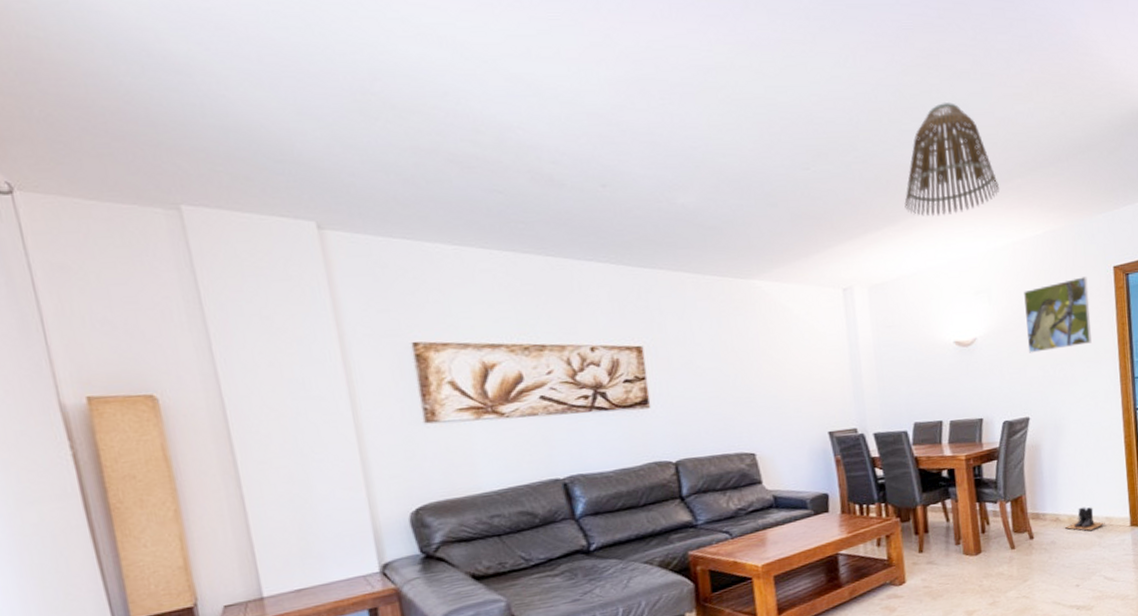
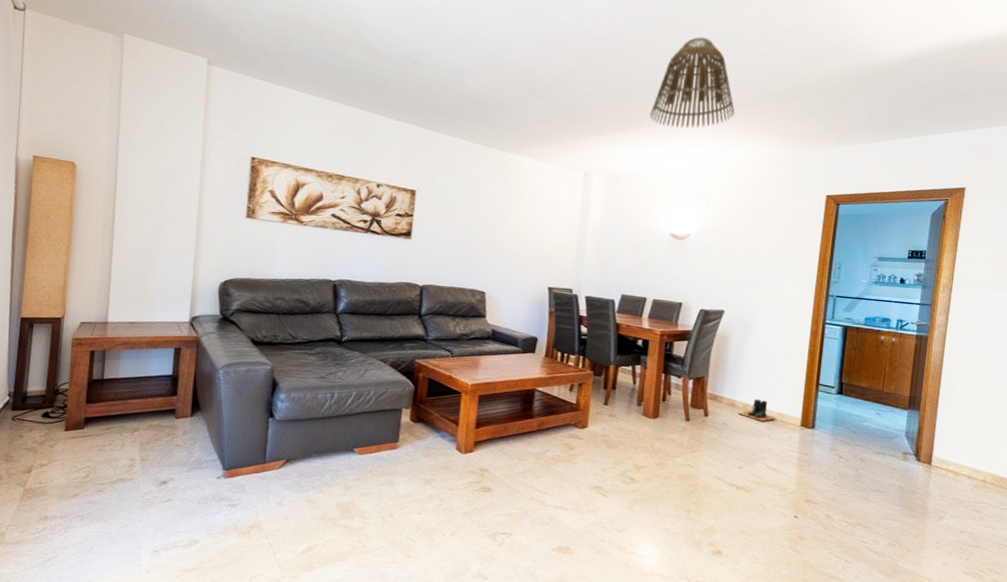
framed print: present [1024,277,1092,353] -> none [734,199,800,258]

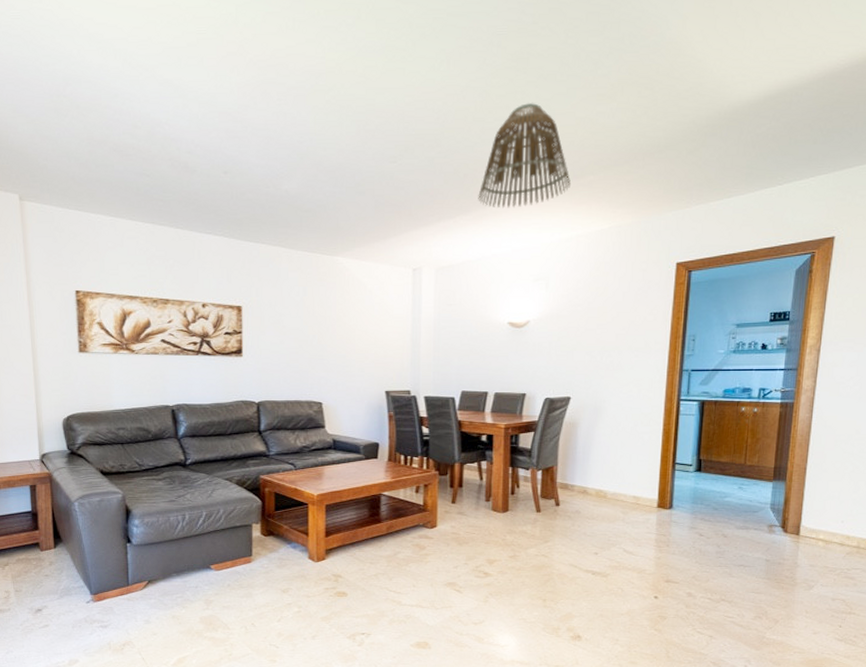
boots: present [739,399,777,422] -> none [591,484,632,507]

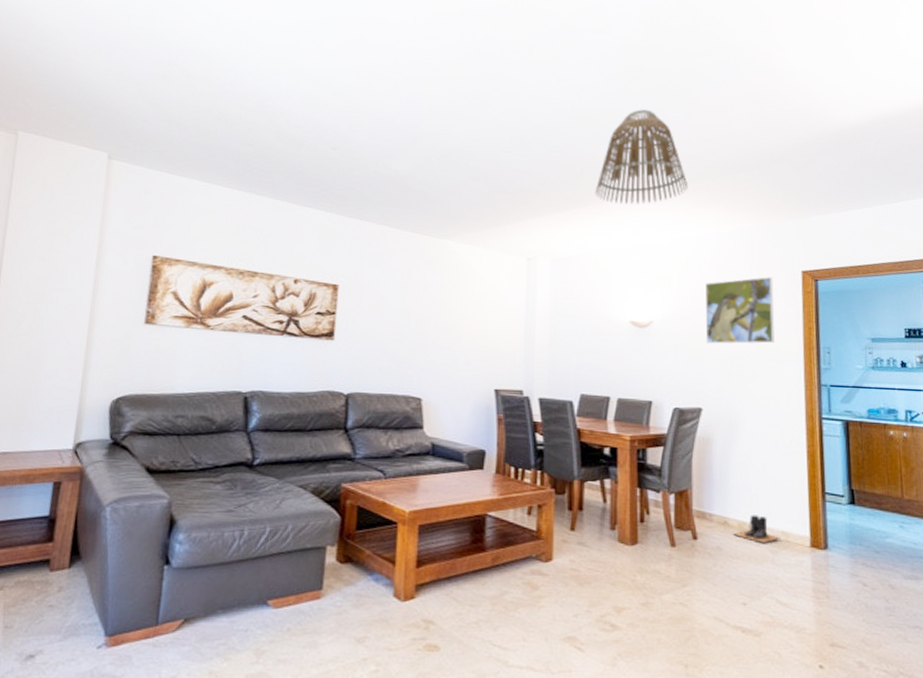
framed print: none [578,271,647,339] -> present [705,277,775,344]
boots: none [591,484,632,507] -> present [734,515,781,544]

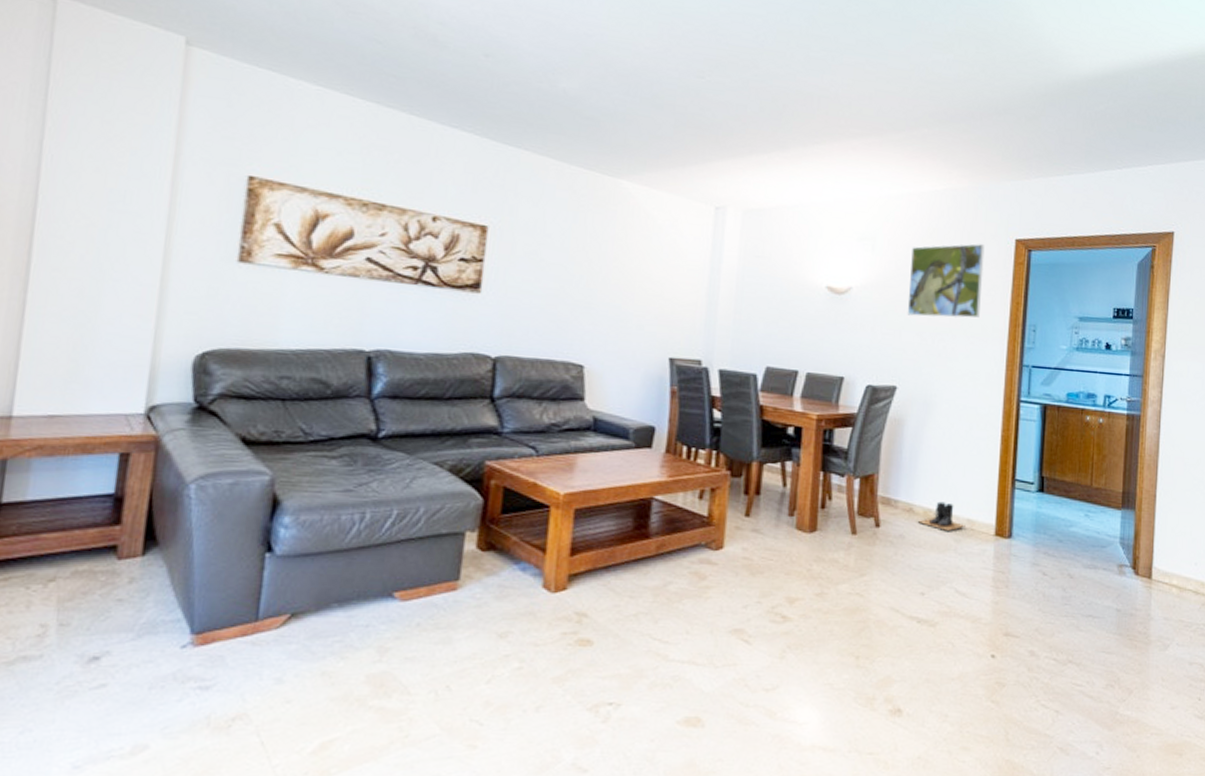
lamp shade: present [595,109,688,205] -> none [798,37,903,152]

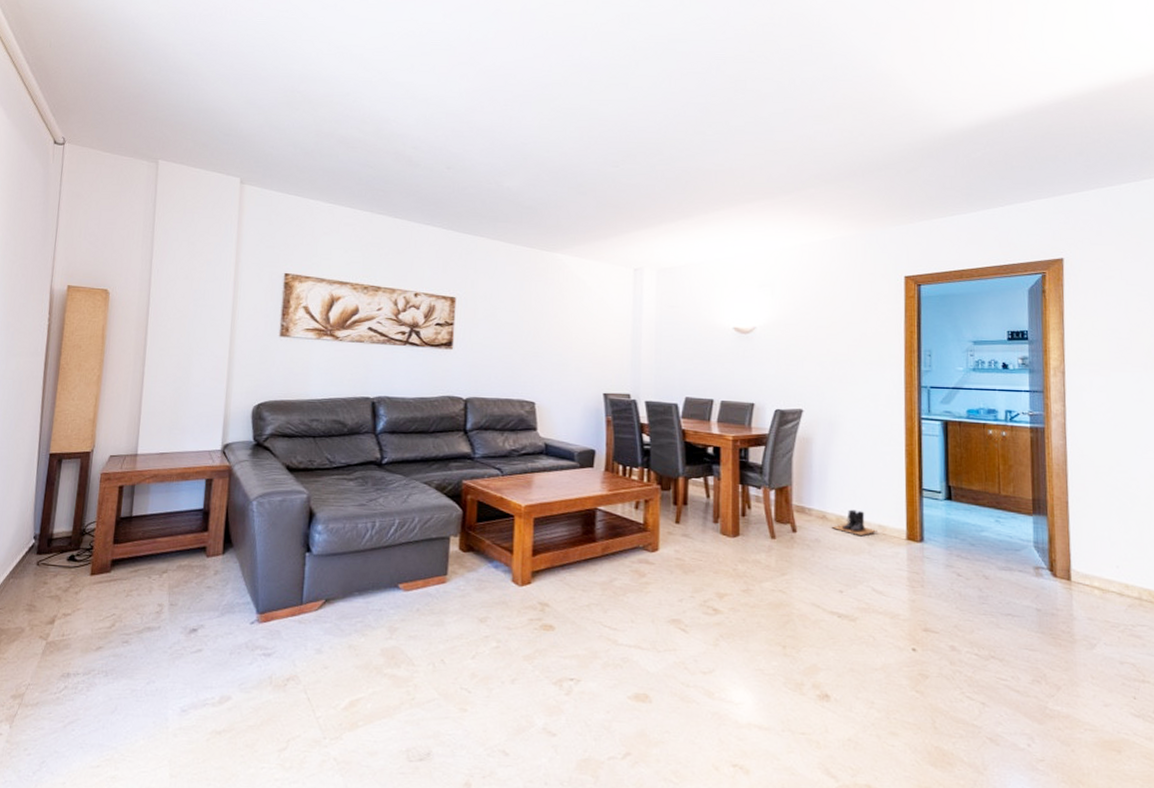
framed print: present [907,244,985,318] -> none [807,283,876,348]

